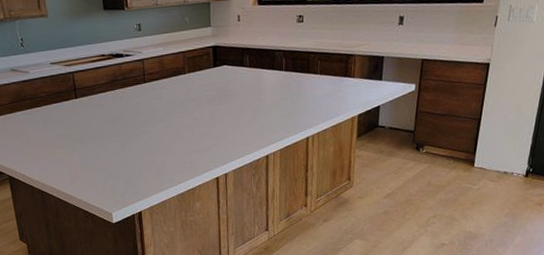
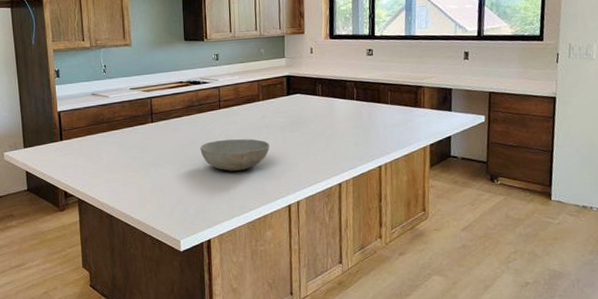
bowl: none [126,113,197,146] -> present [200,139,270,171]

